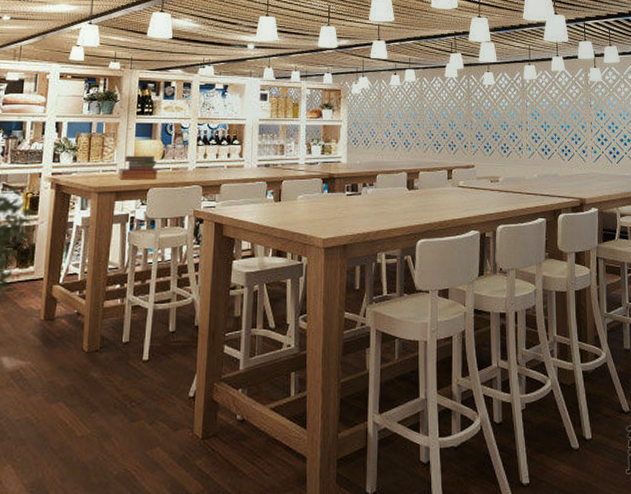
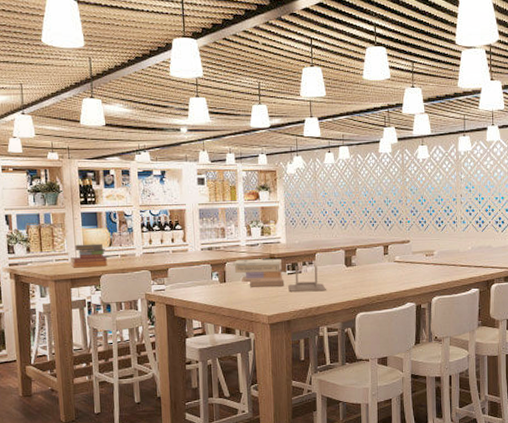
books: none [290,178,343,208] -> present [233,258,285,287]
napkin holder: none [346,187,386,215] -> present [288,265,326,292]

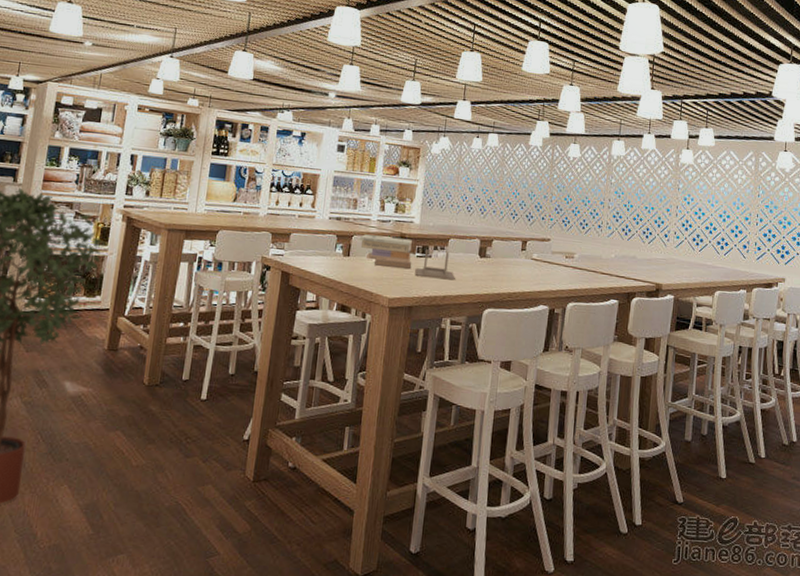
books: present [69,243,107,268] -> none [189,195,229,222]

